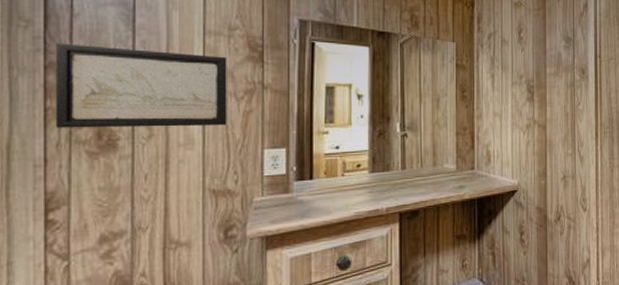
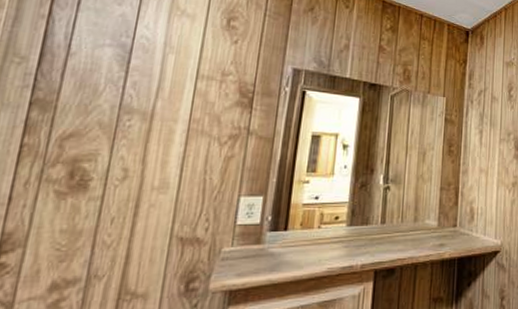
wall art: present [55,43,227,128] -> none [27,80,216,171]

